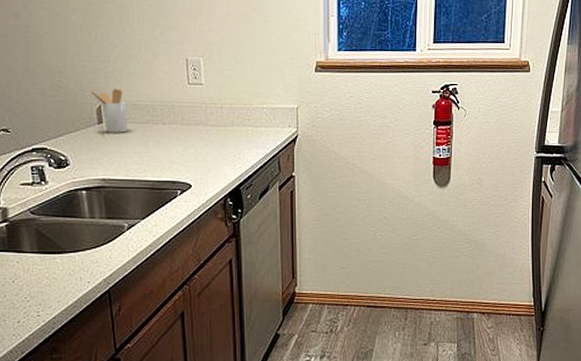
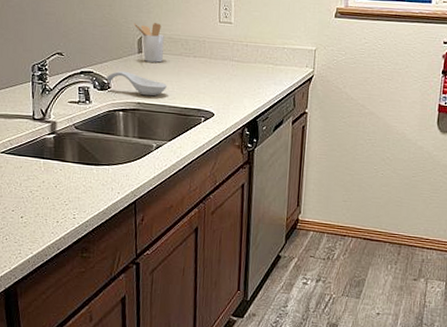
spoon rest: none [60,145,136,171] -> present [104,70,168,96]

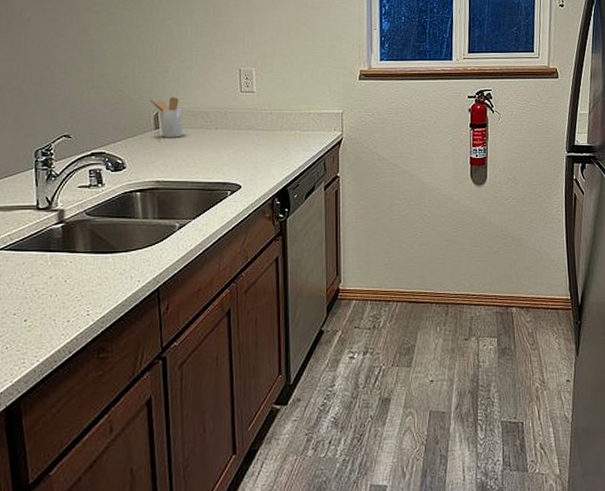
spoon rest: present [104,70,168,96] -> none [117,149,189,173]

